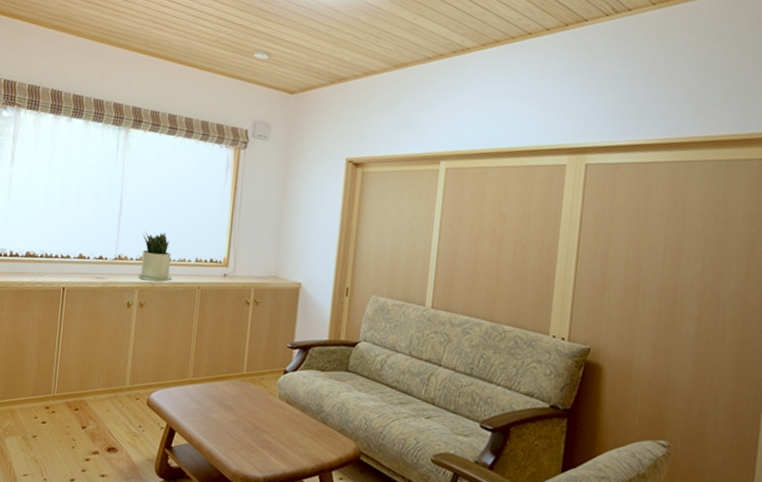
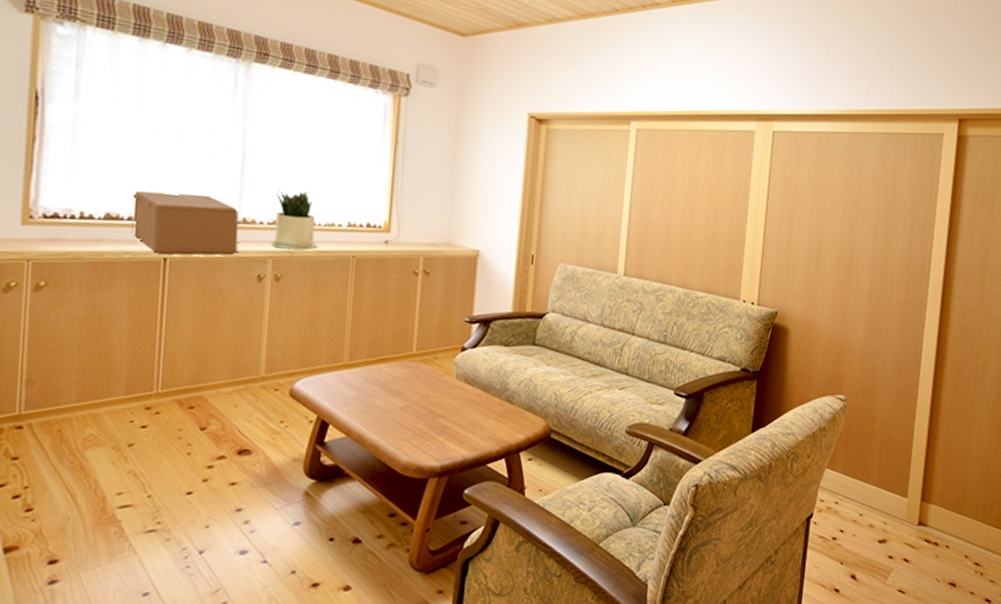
decorative box: none [42,233,116,286] -> present [131,190,239,256]

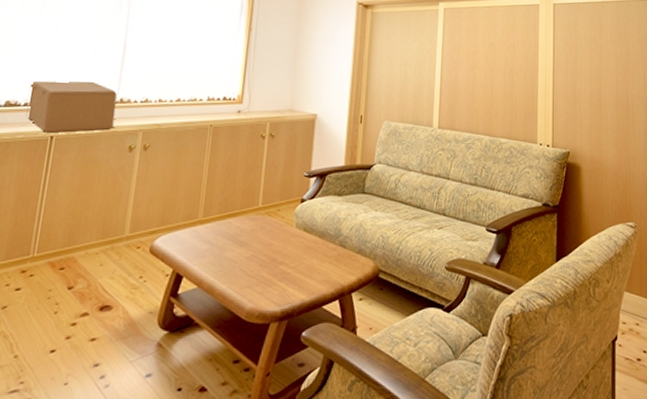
planter: present [270,190,317,251] -> none [141,73,181,123]

